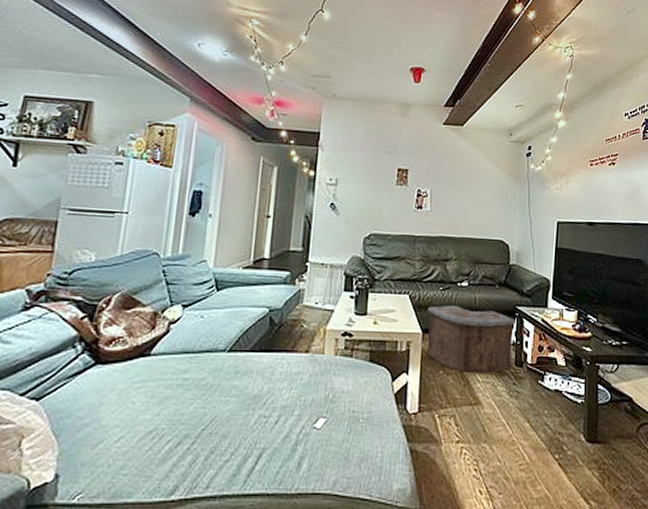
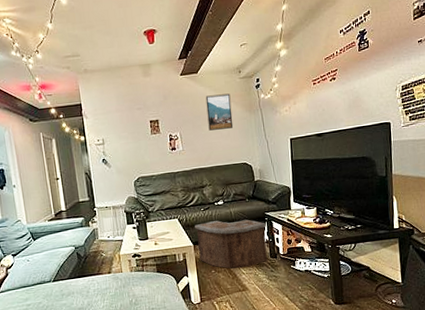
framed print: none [465,153,497,196] -> present [205,93,233,131]

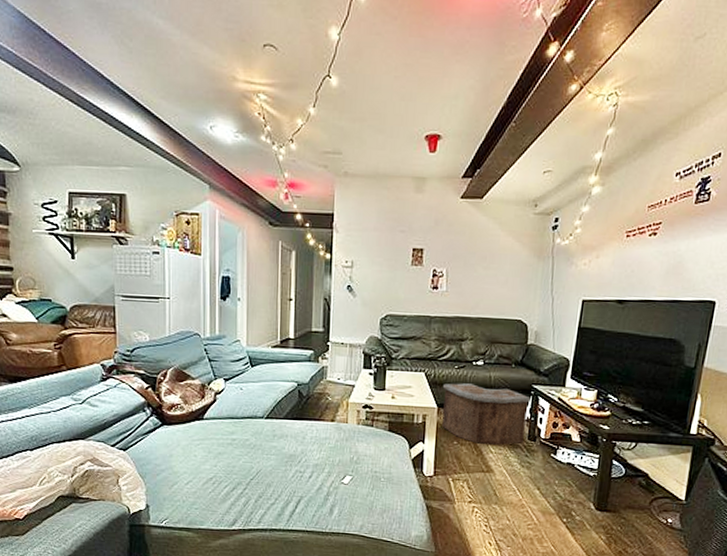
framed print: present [205,93,233,131] -> none [483,229,518,274]

